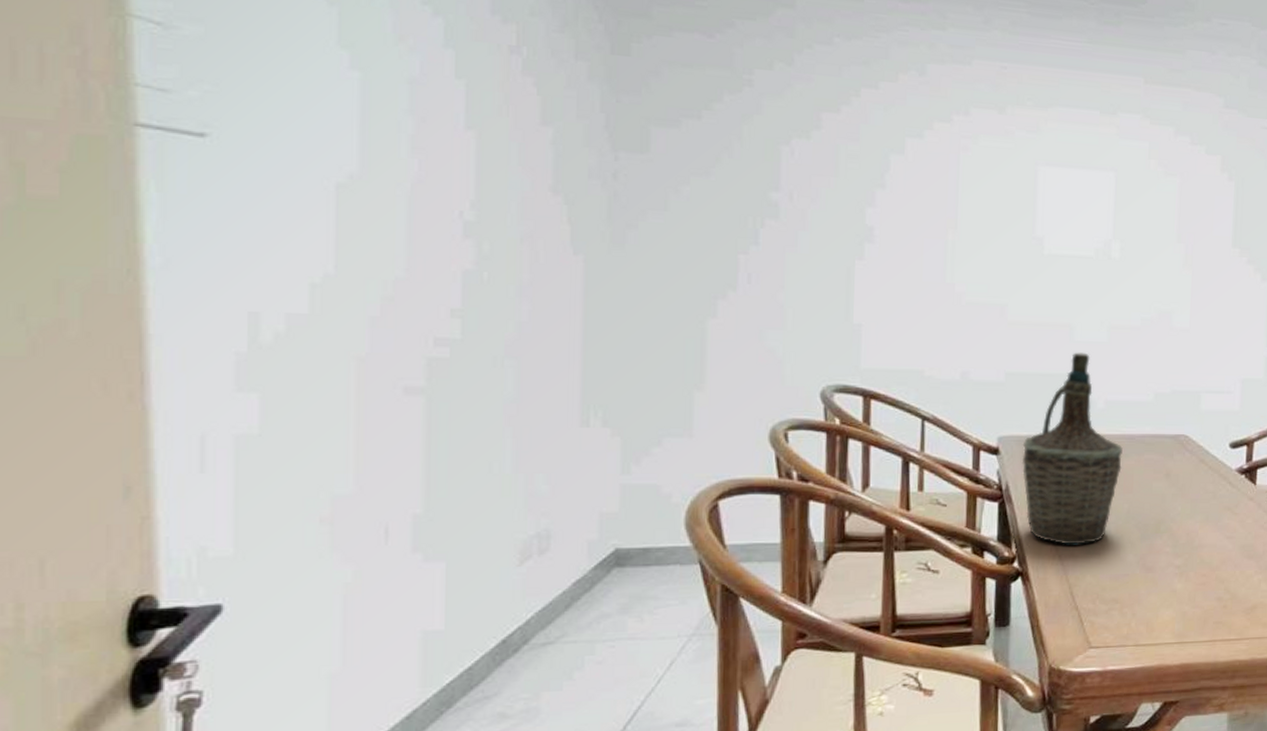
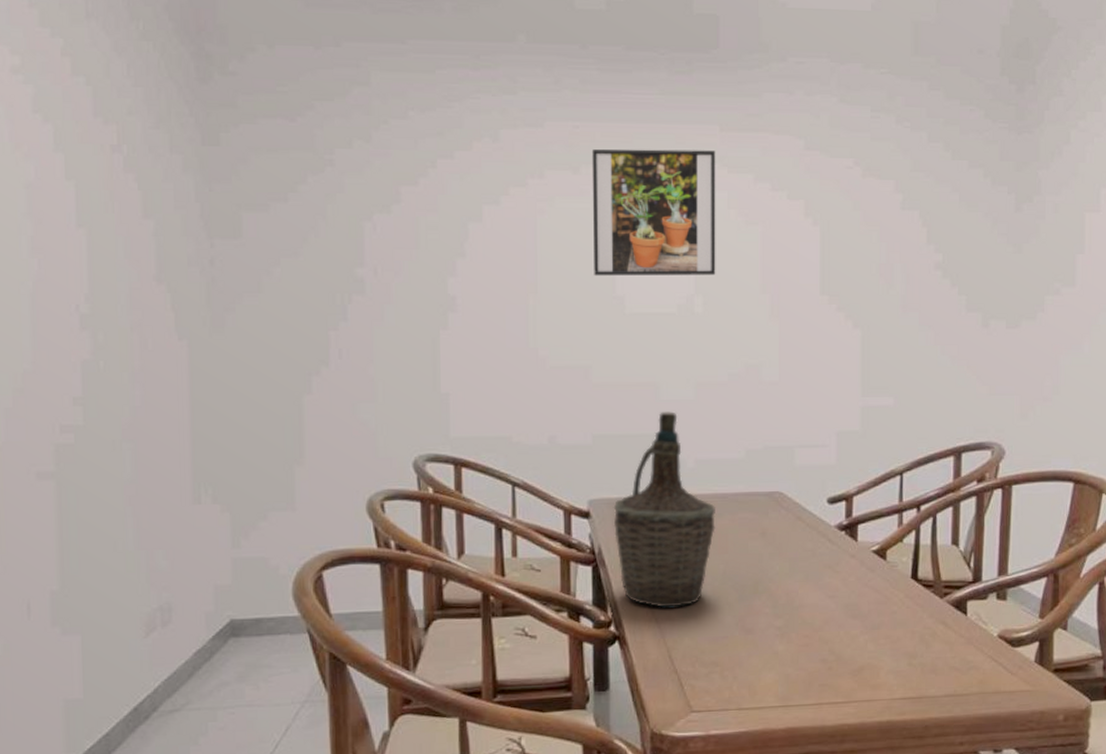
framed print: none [1015,91,1139,223] -> present [592,149,716,276]

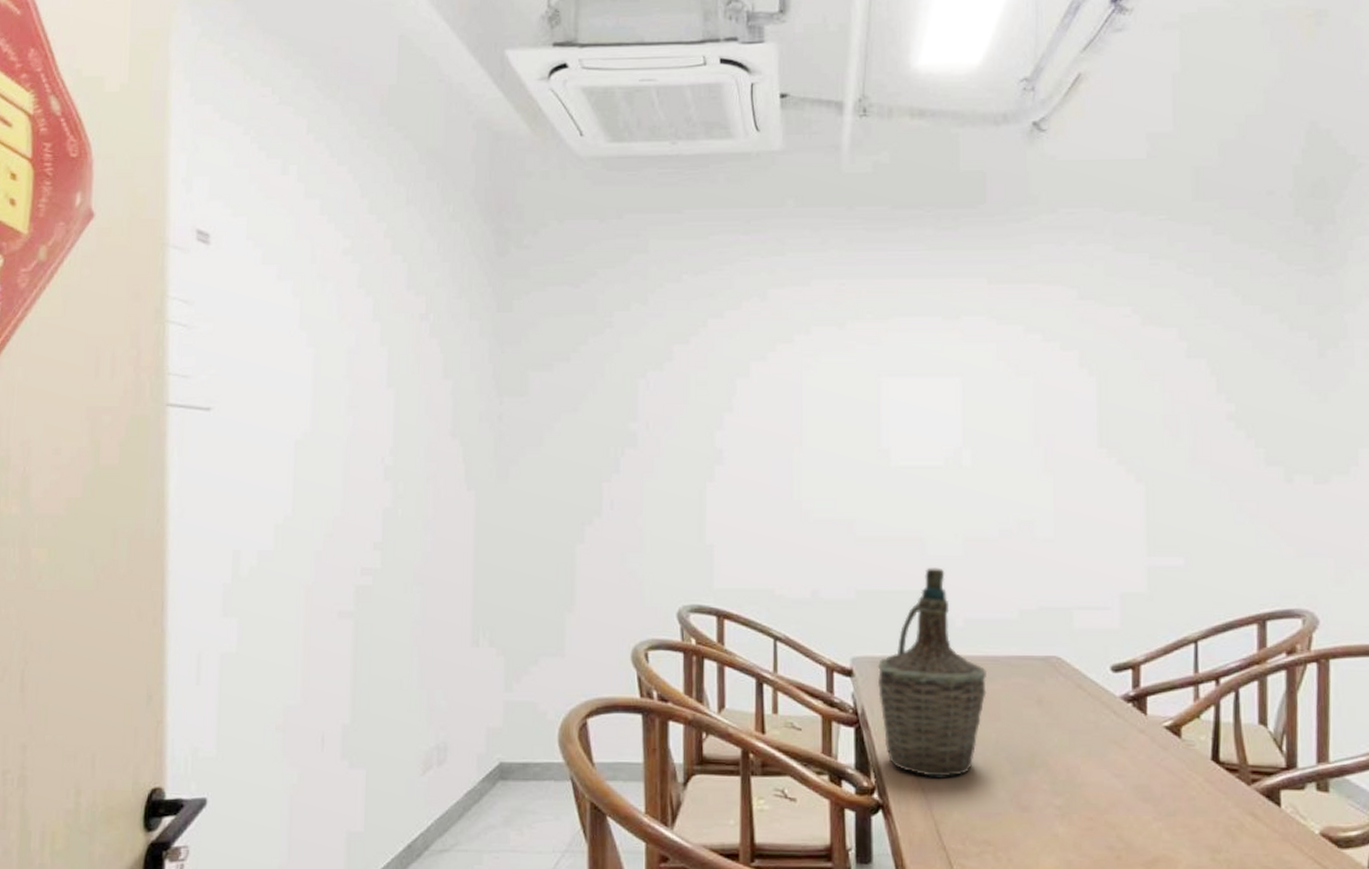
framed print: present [592,149,716,276] -> none [857,303,985,429]

